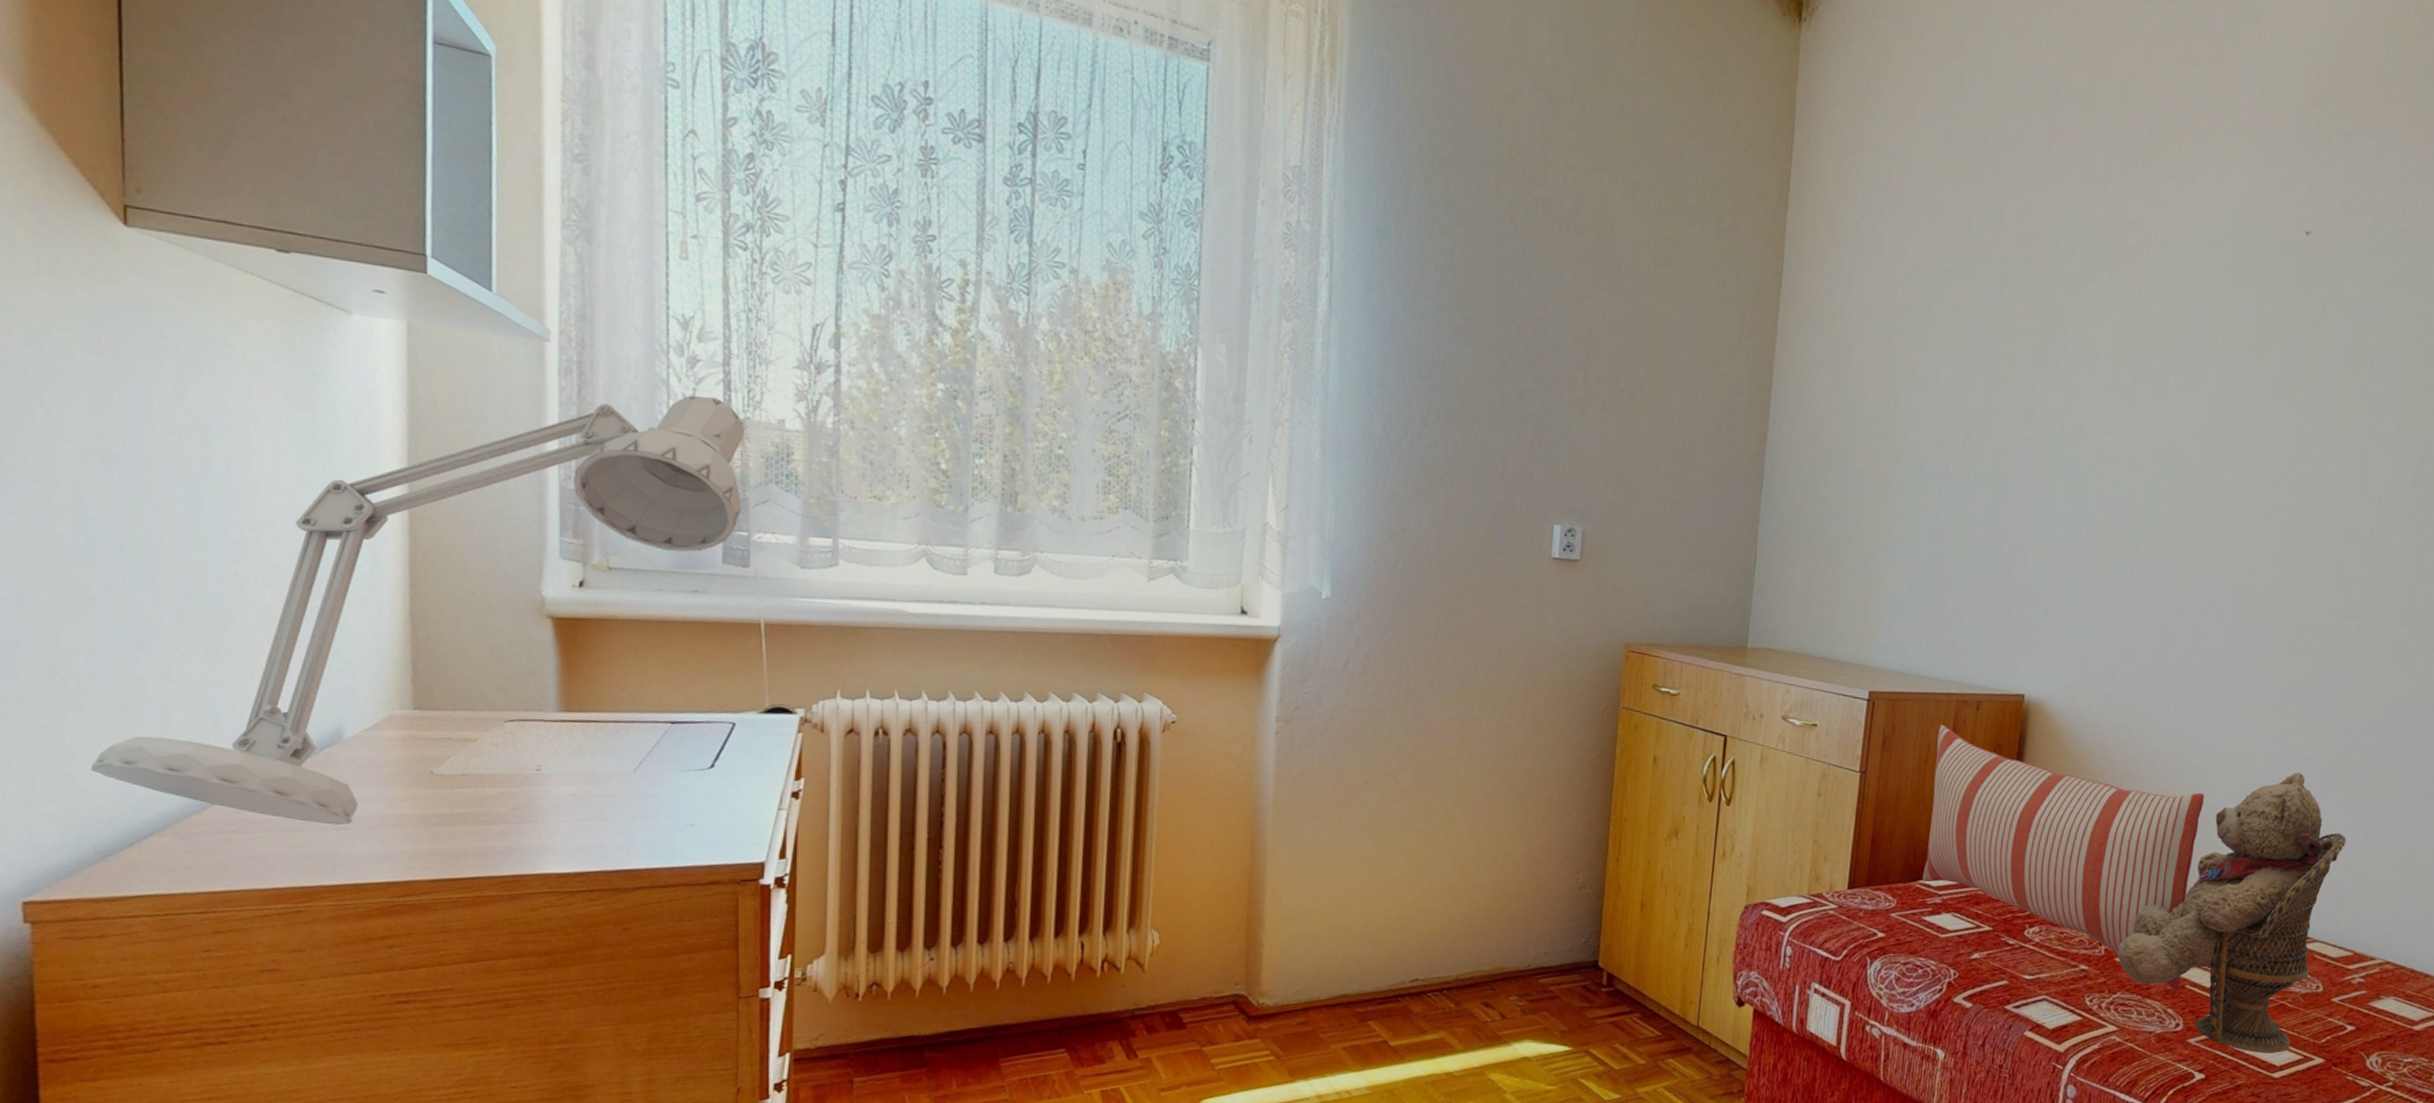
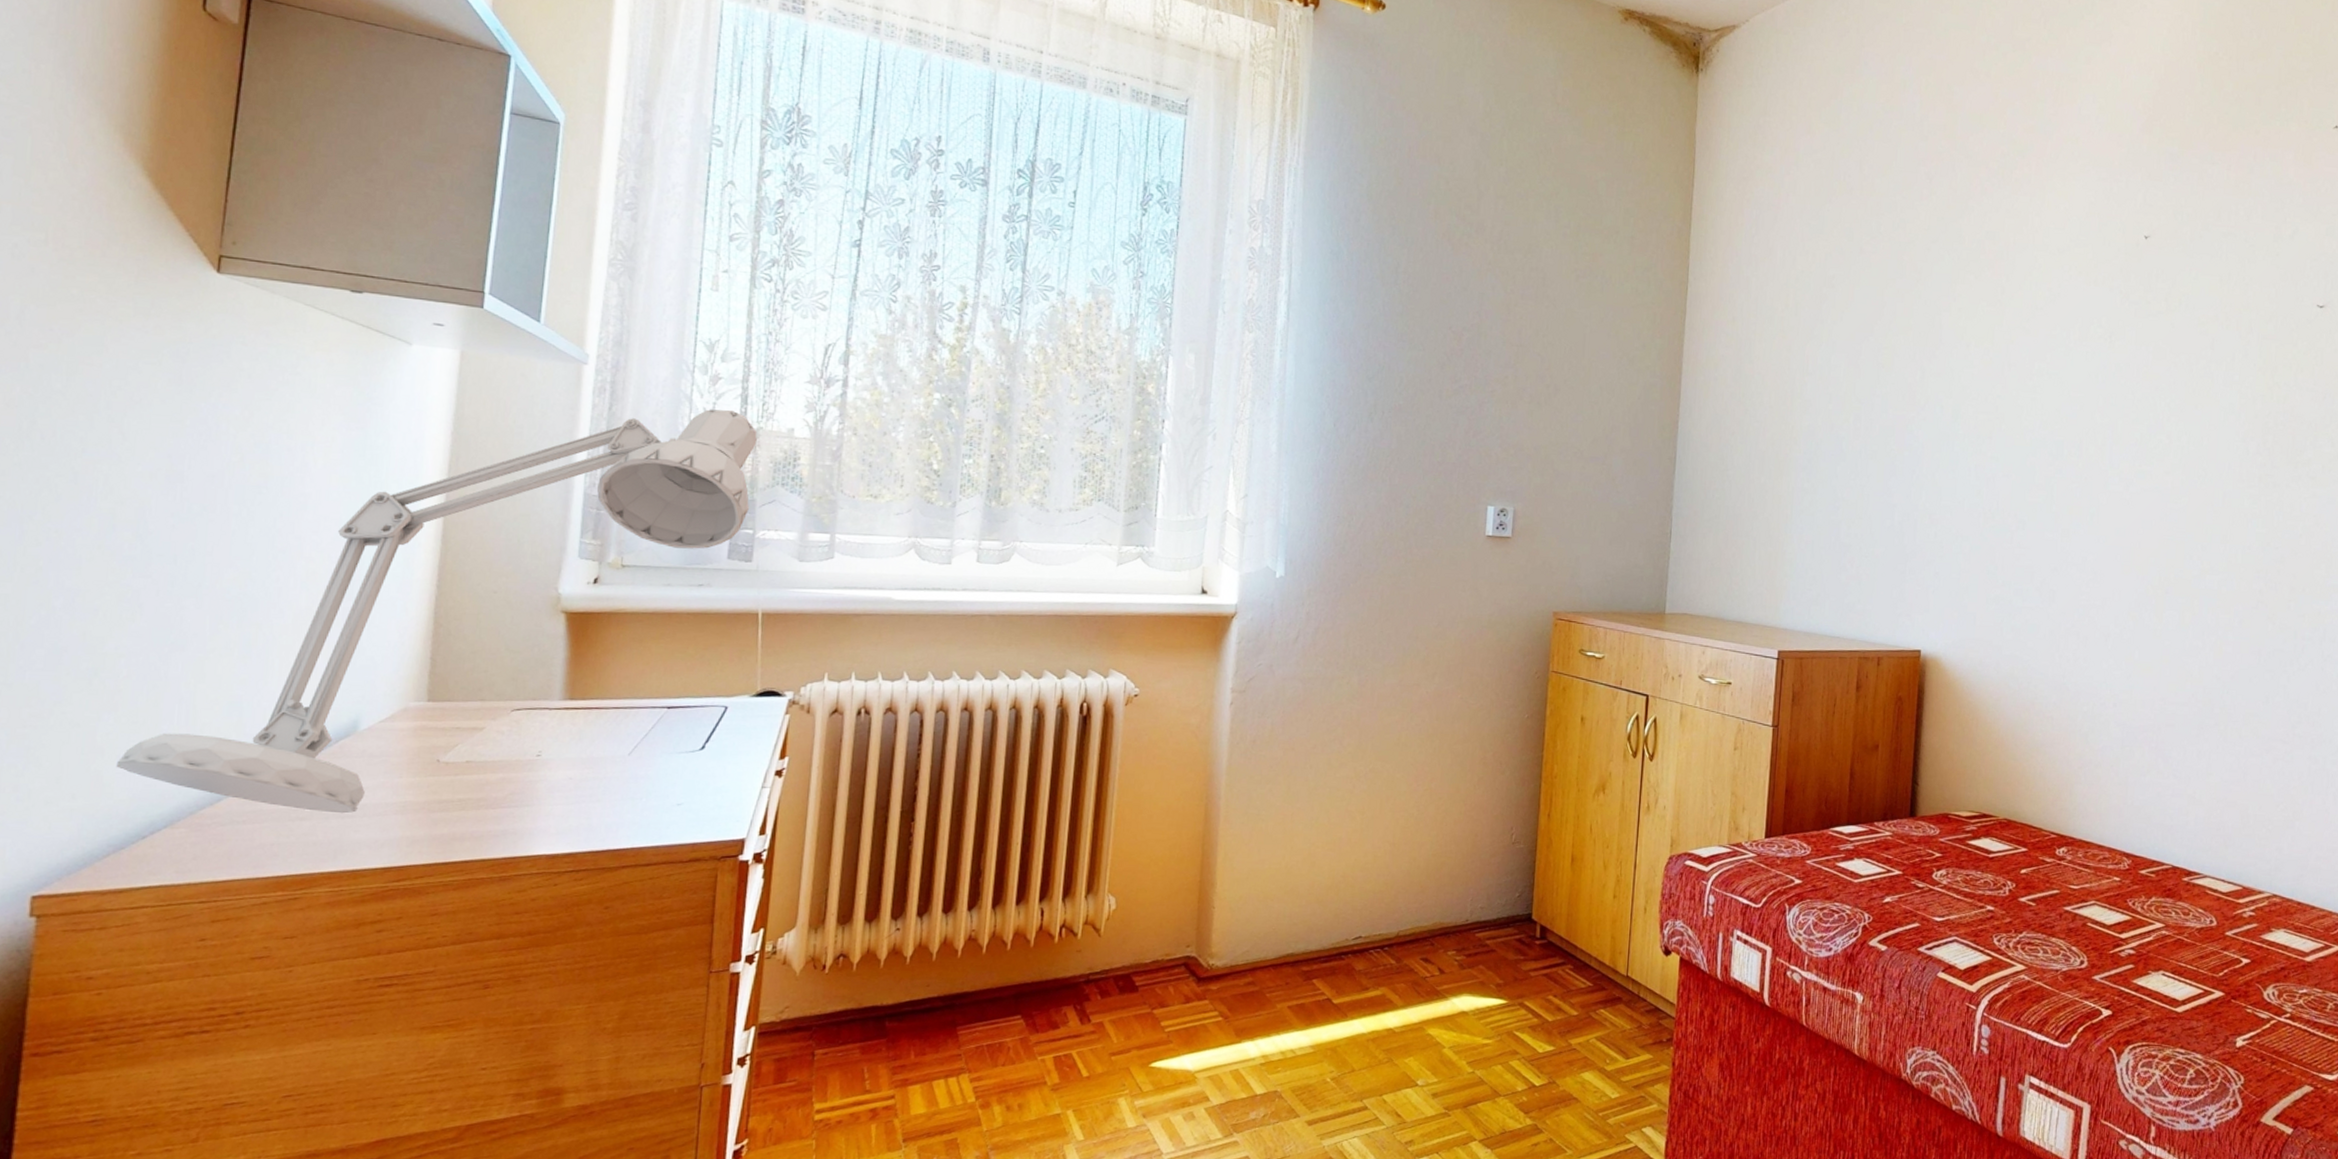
pillow: present [1922,724,2205,991] -> none [1834,680,2092,929]
teddy bear: present [2117,772,2346,1054] -> none [2021,716,2226,988]

